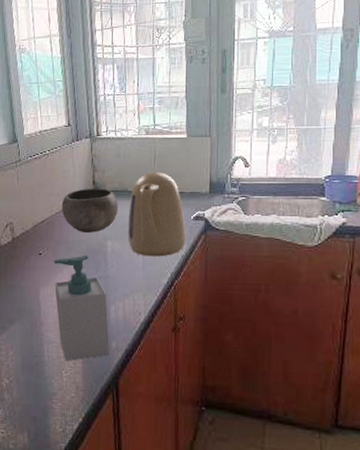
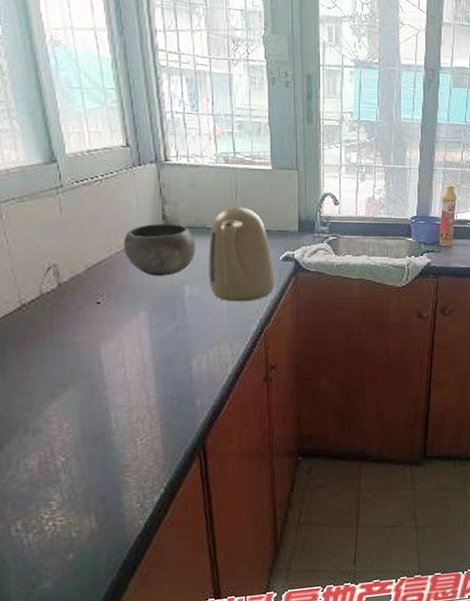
soap bottle: present [53,255,110,361] -> none [116,302,193,427]

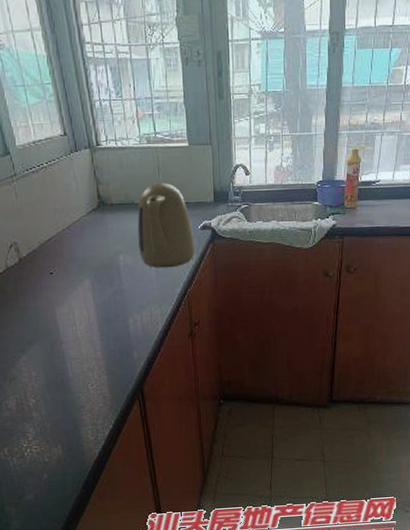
bowl: present [123,223,196,276] -> none [67,201,127,248]

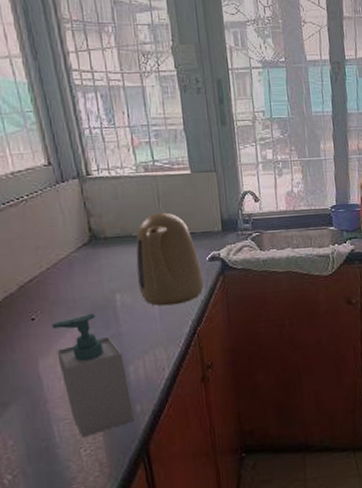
soap bottle: none [66,271,132,375] -> present [51,313,134,438]

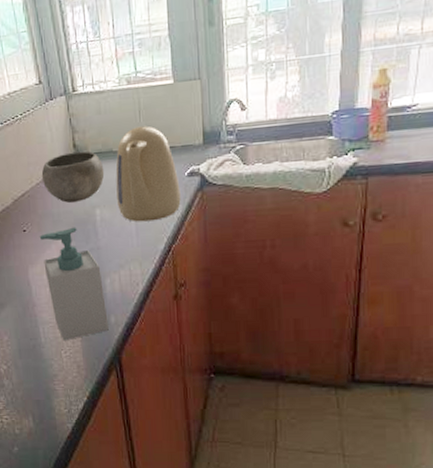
bowl: none [52,235,124,288] -> present [41,150,105,203]

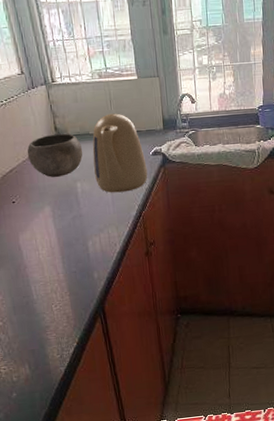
soap bottle: present [39,227,109,341] -> none [27,198,93,297]

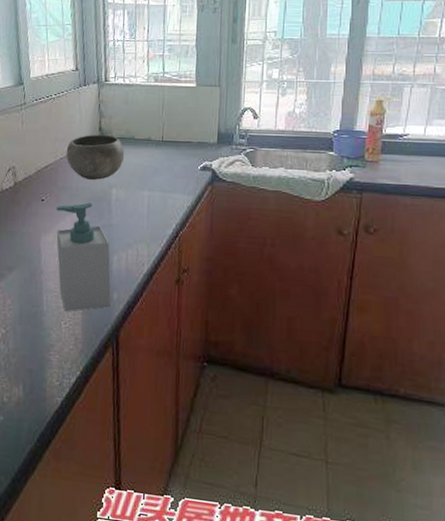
soap bottle: none [27,198,93,297] -> present [56,202,111,312]
kettle: present [92,113,148,193] -> none [133,120,193,207]

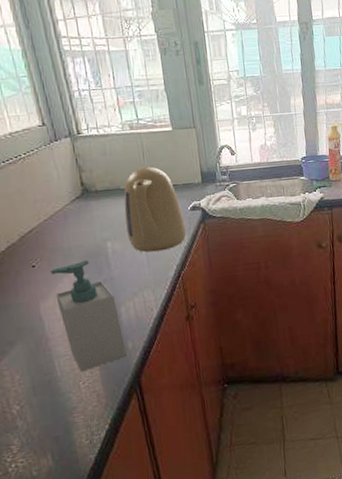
bowl: present [66,134,125,180] -> none [49,188,114,237]
kettle: none [133,120,193,207] -> present [124,166,187,253]

